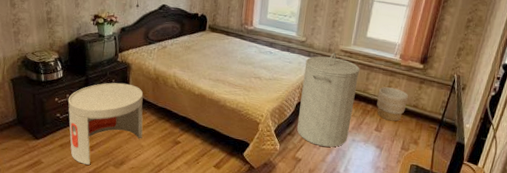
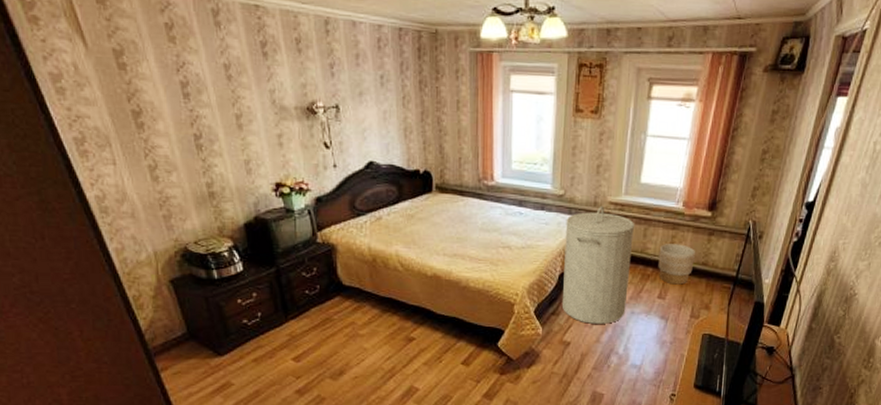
side table: present [68,82,143,165] -> none [255,270,365,380]

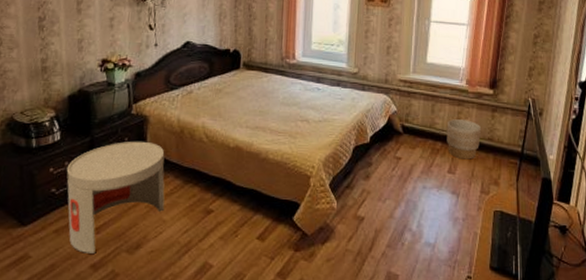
side table: none [255,270,365,380] -> present [66,141,165,253]
laundry hamper: present [561,206,635,324] -> none [356,83,424,199]

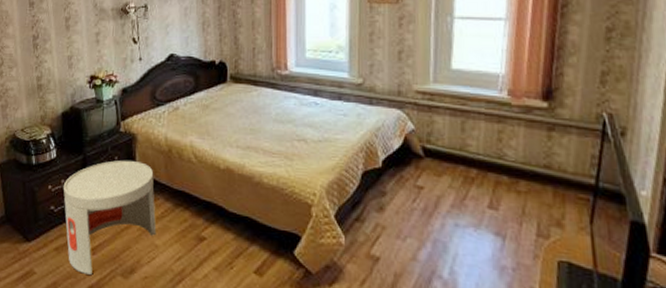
planter: present [446,119,481,160] -> none [483,140,533,192]

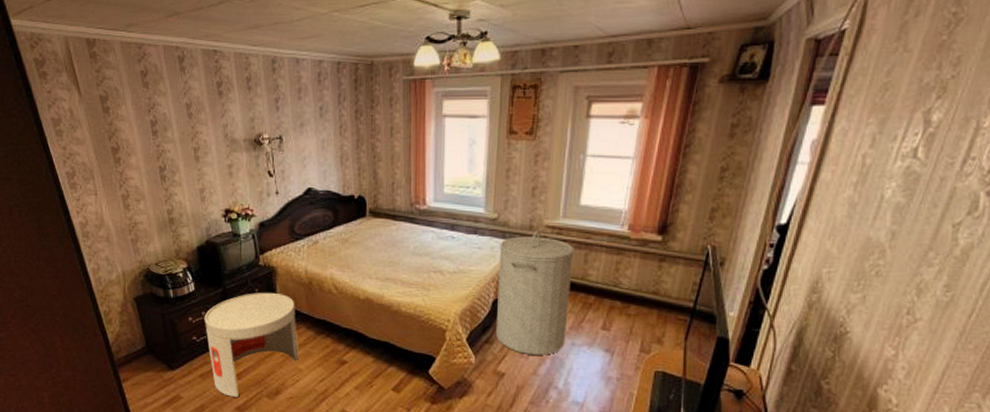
laundry hamper: none [366,95,450,237] -> present [495,229,575,355]

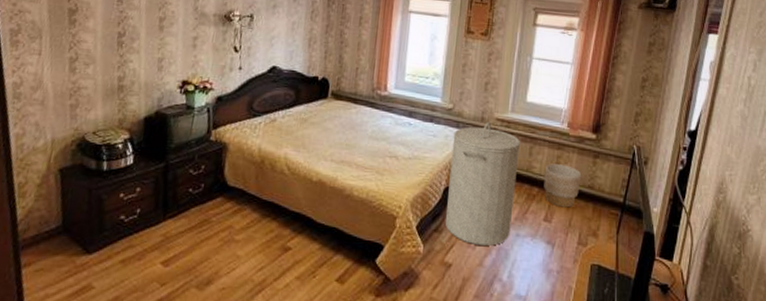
side table: present [204,292,300,397] -> none [136,169,243,287]
planter: none [601,270,644,315] -> present [544,163,581,208]

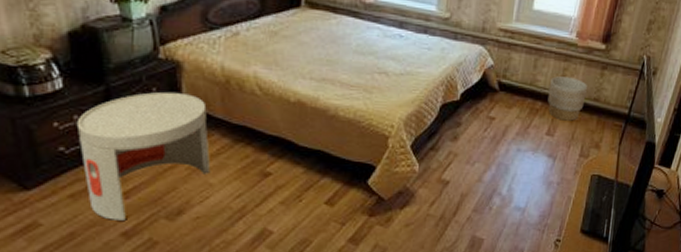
side table: none [136,169,243,287] -> present [76,91,211,220]
laundry hamper: present [445,121,521,246] -> none [442,32,526,162]

